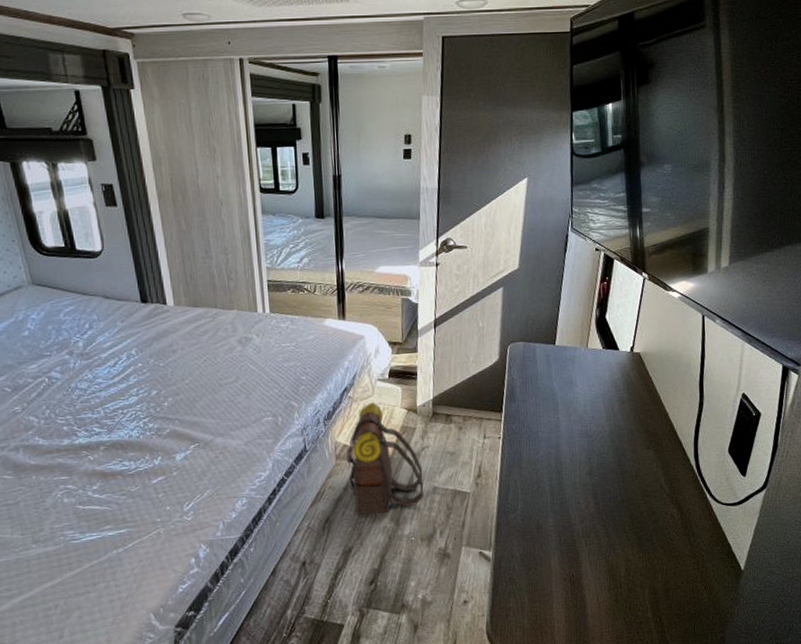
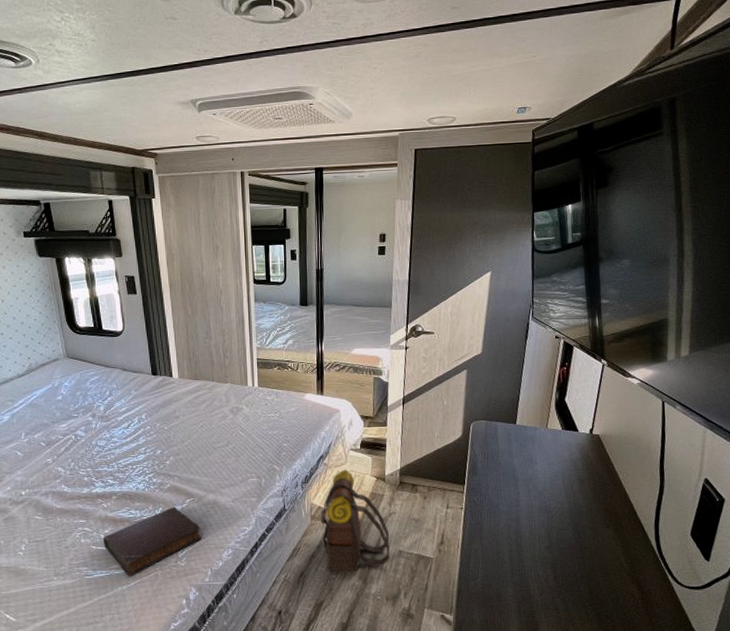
book: none [90,455,212,538] -> present [103,507,203,577]

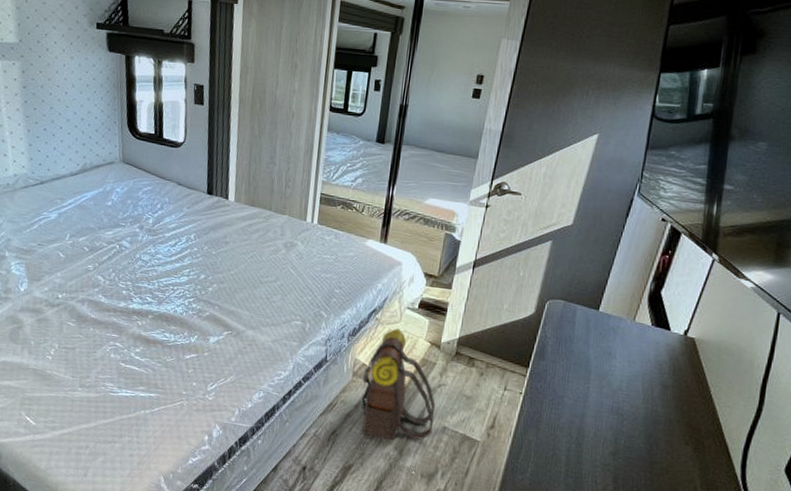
book: present [103,507,203,577] -> none [132,337,235,402]

